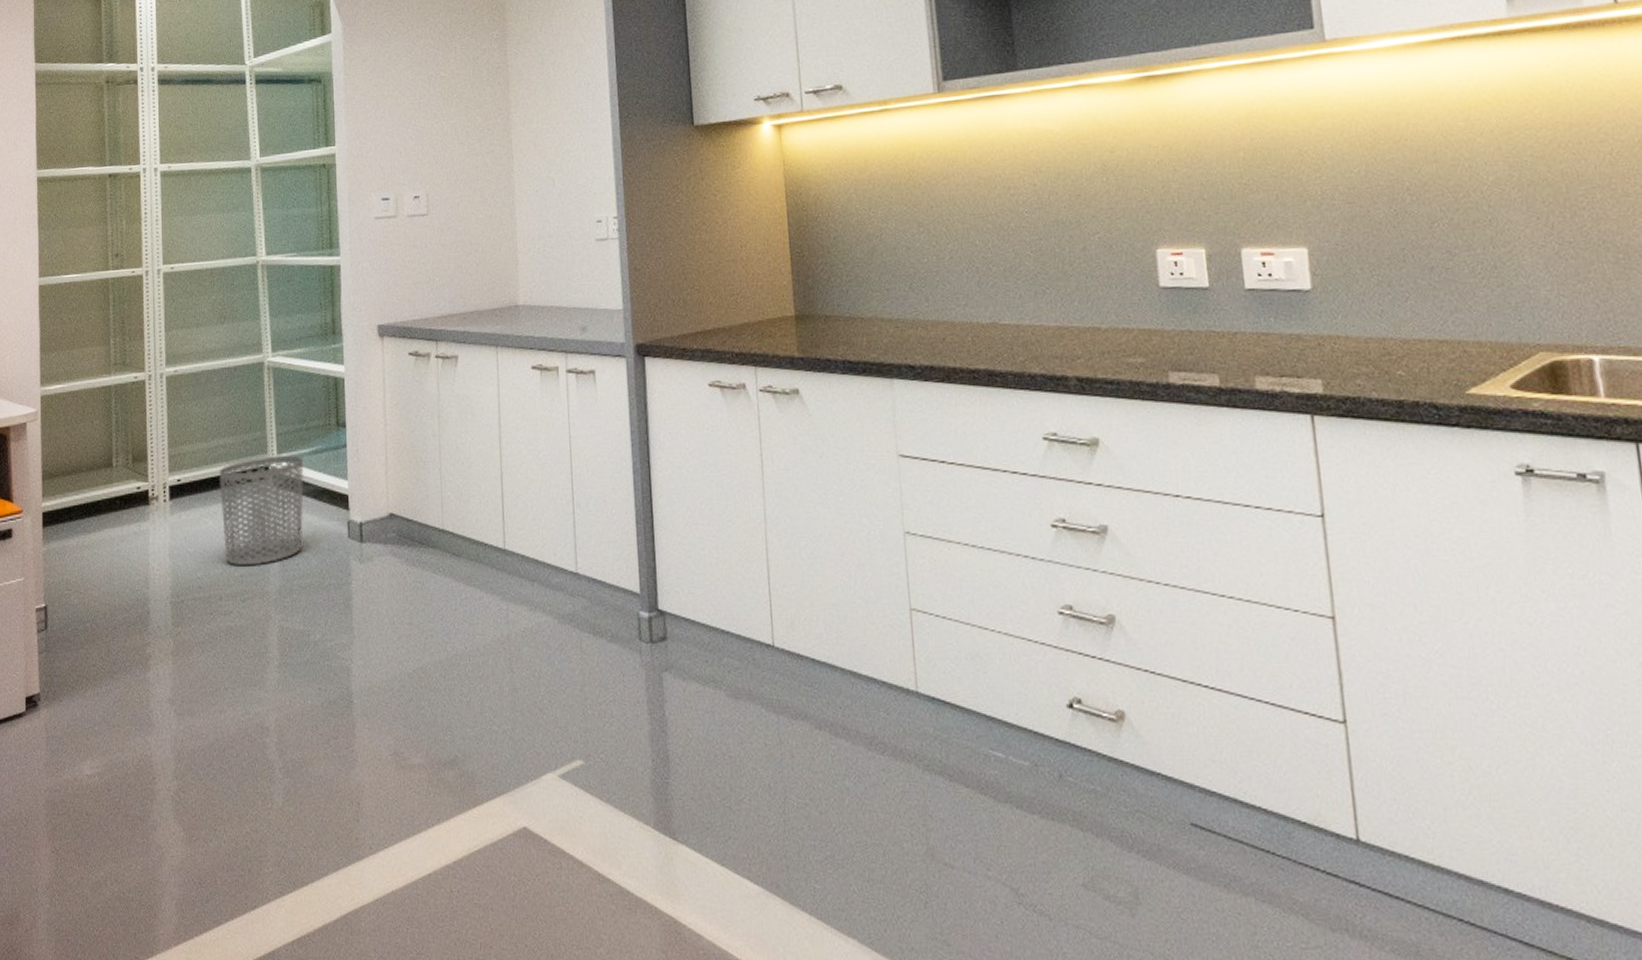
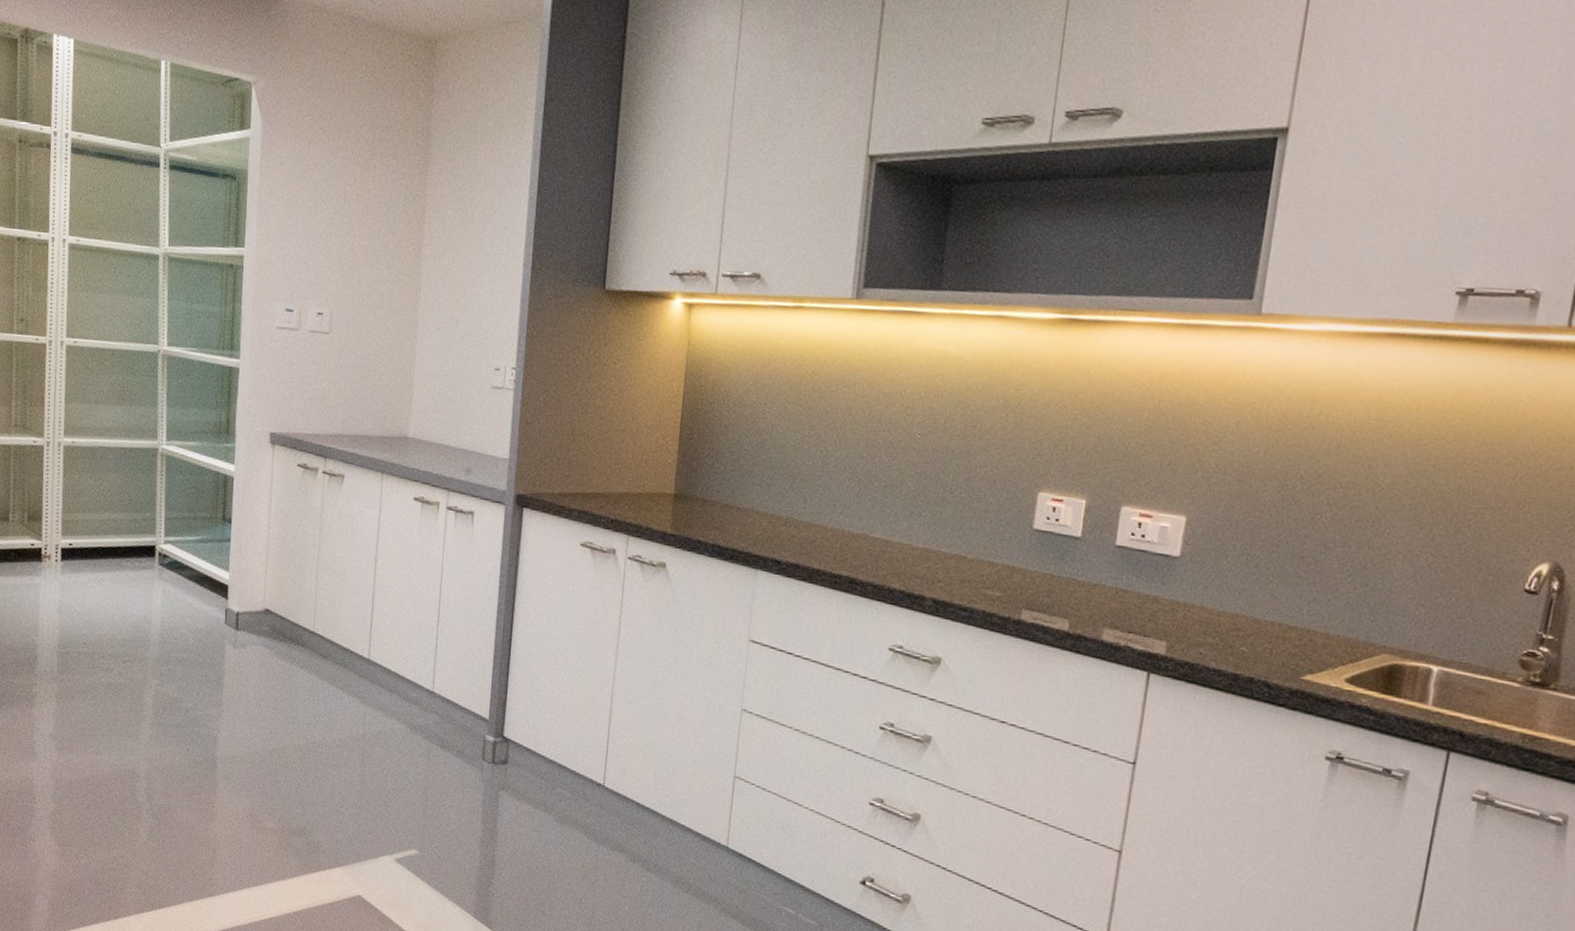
waste bin: present [219,455,304,566] -> none [108,535,189,634]

